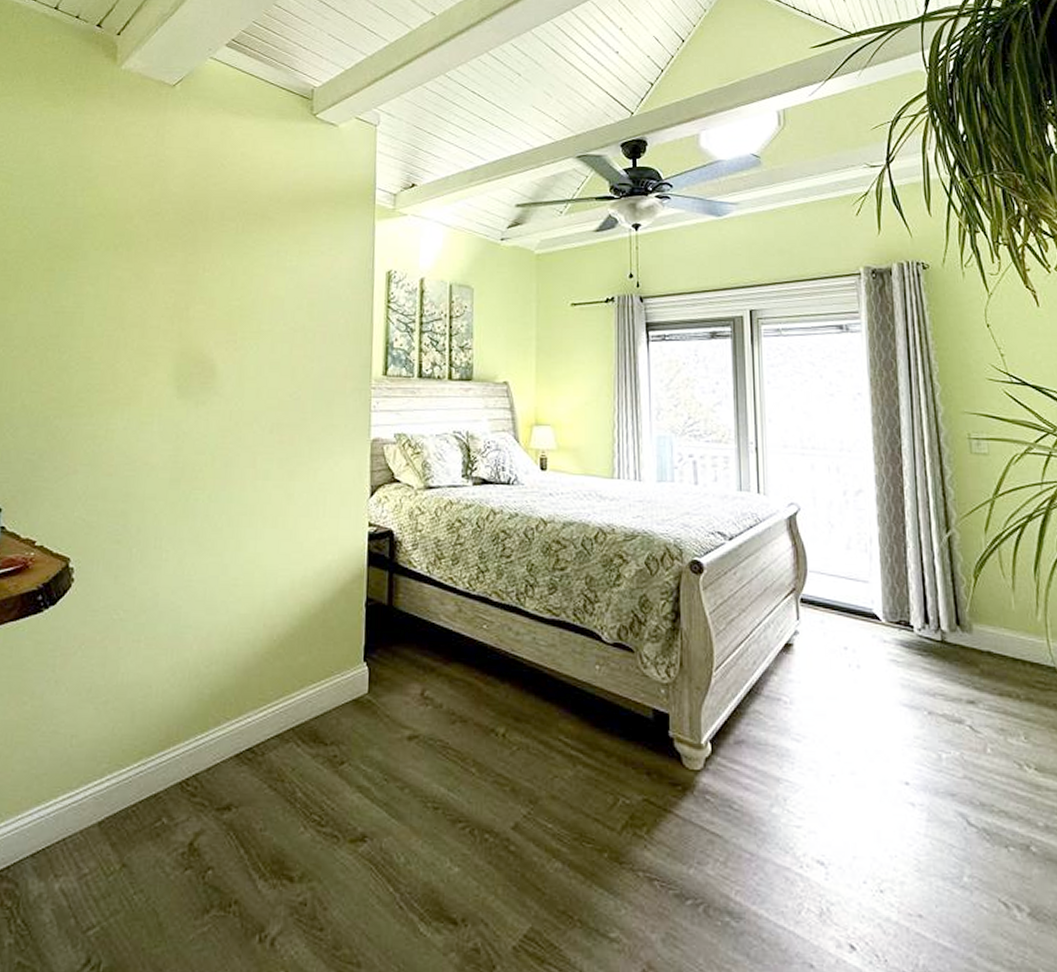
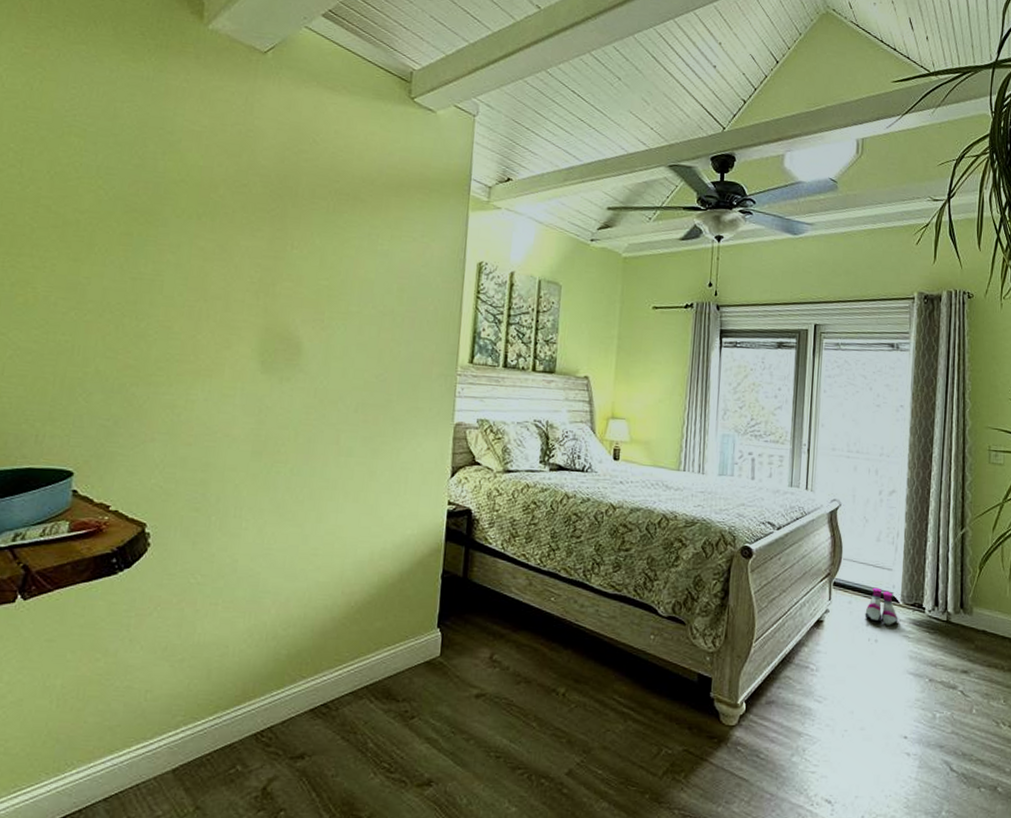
boots: none [841,603,882,648] -> present [865,587,898,625]

